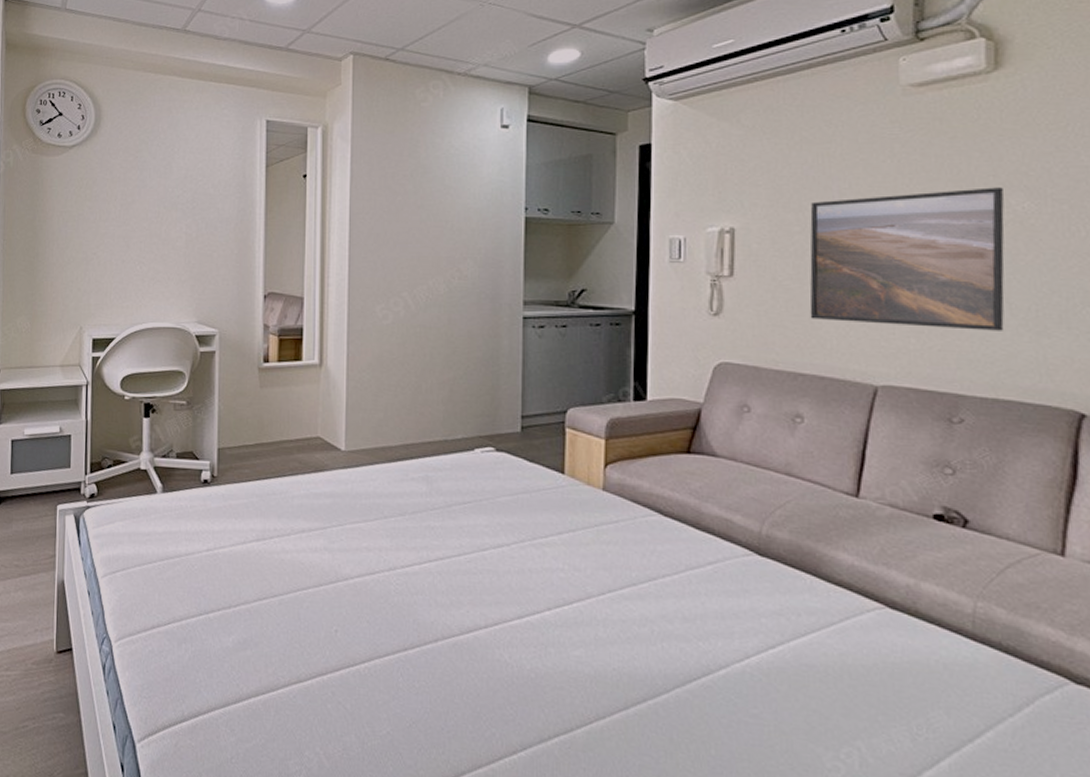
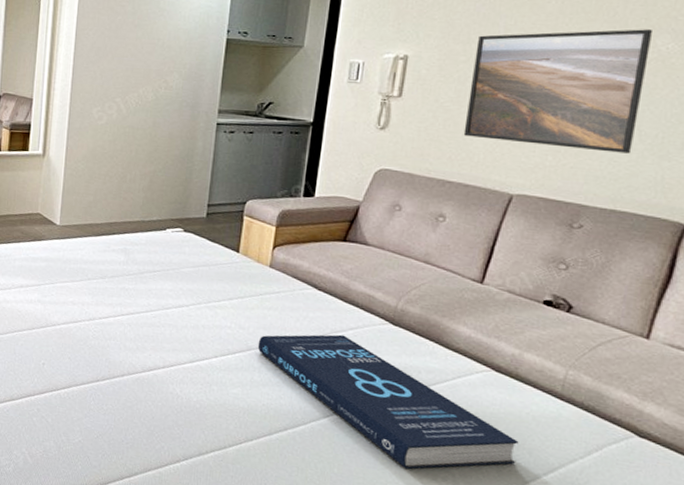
book: none [599,571,932,745] -> present [257,334,519,470]

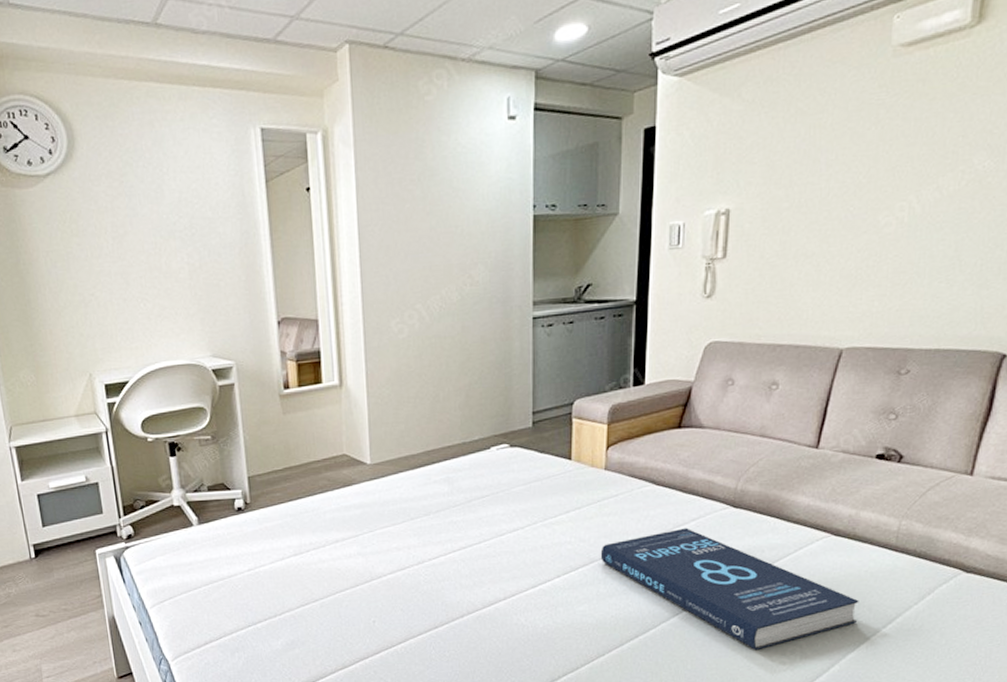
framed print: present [463,29,652,154] -> none [791,147,969,293]

